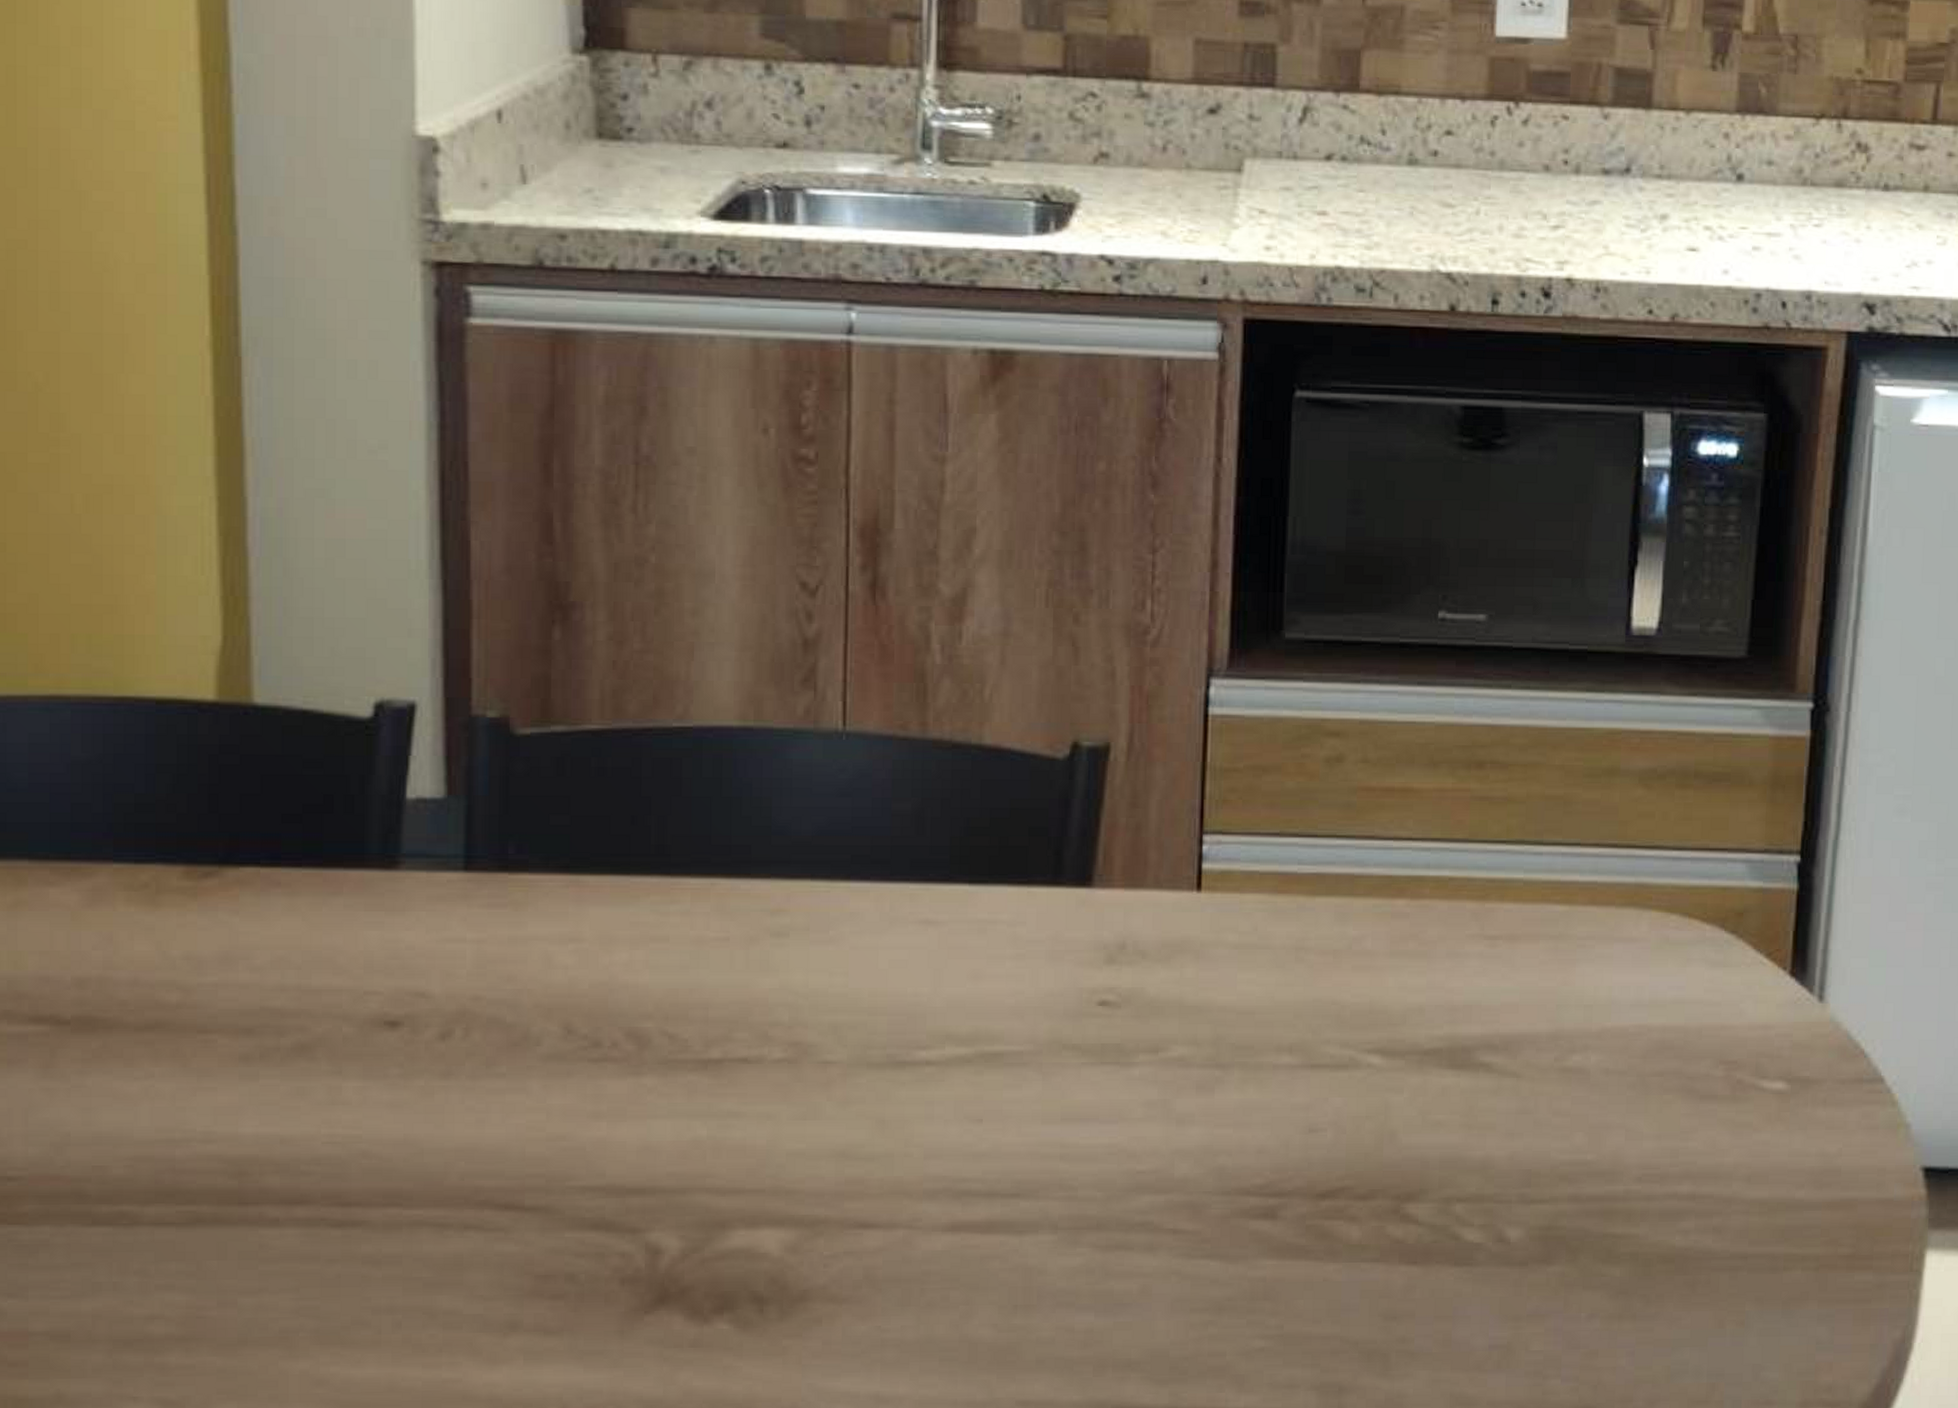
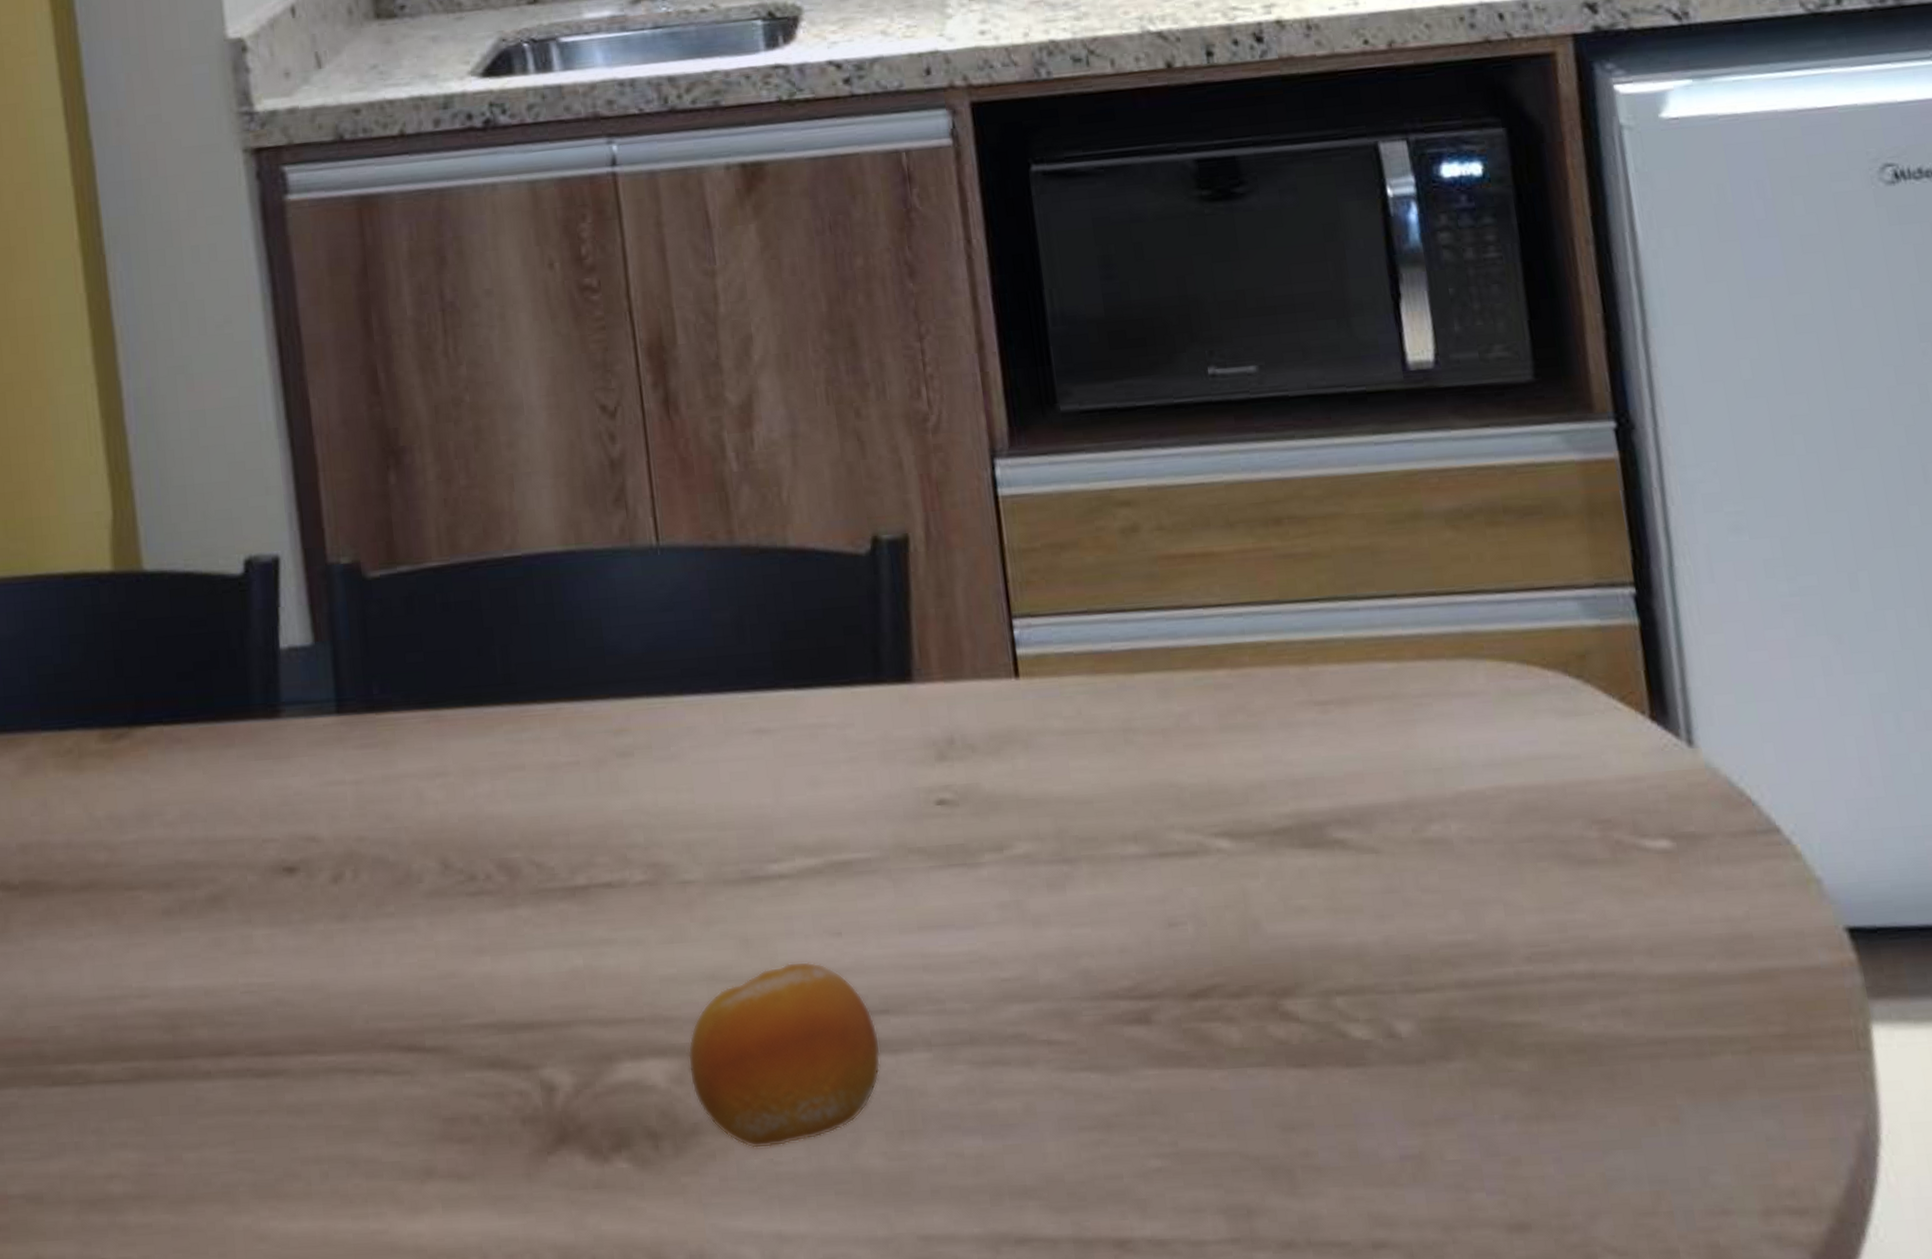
fruit: none [805,1144,1006,1317] -> present [688,961,881,1149]

